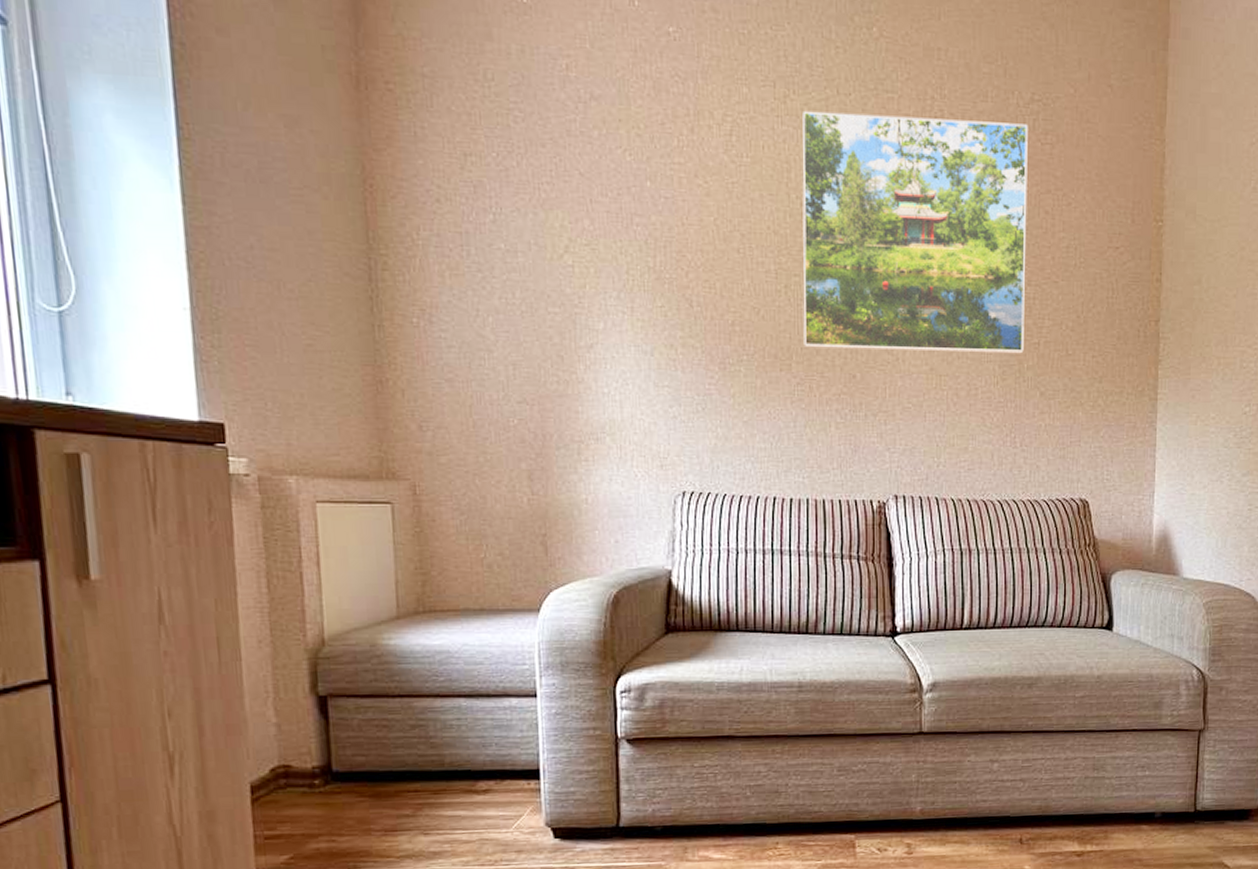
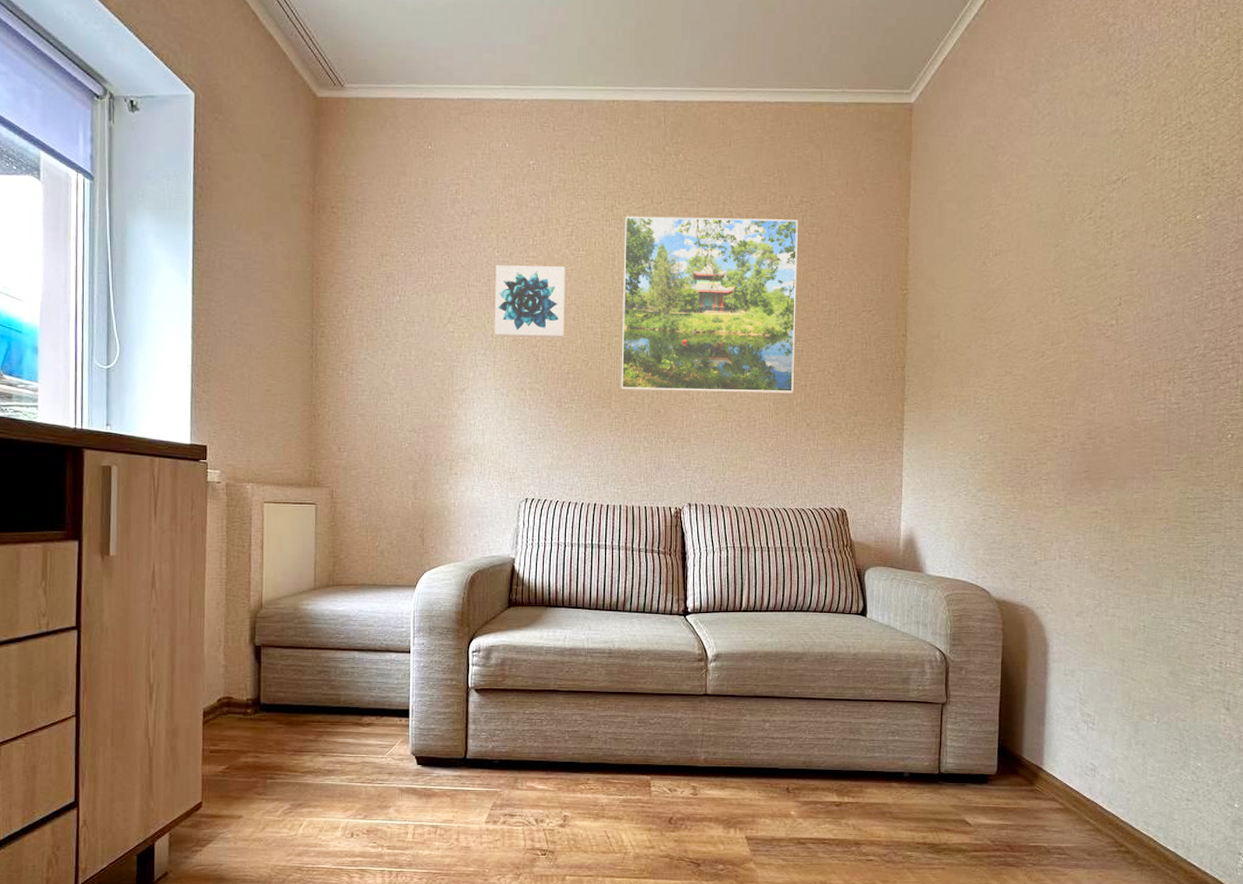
wall art: none [628,174,727,278] -> present [494,265,566,338]

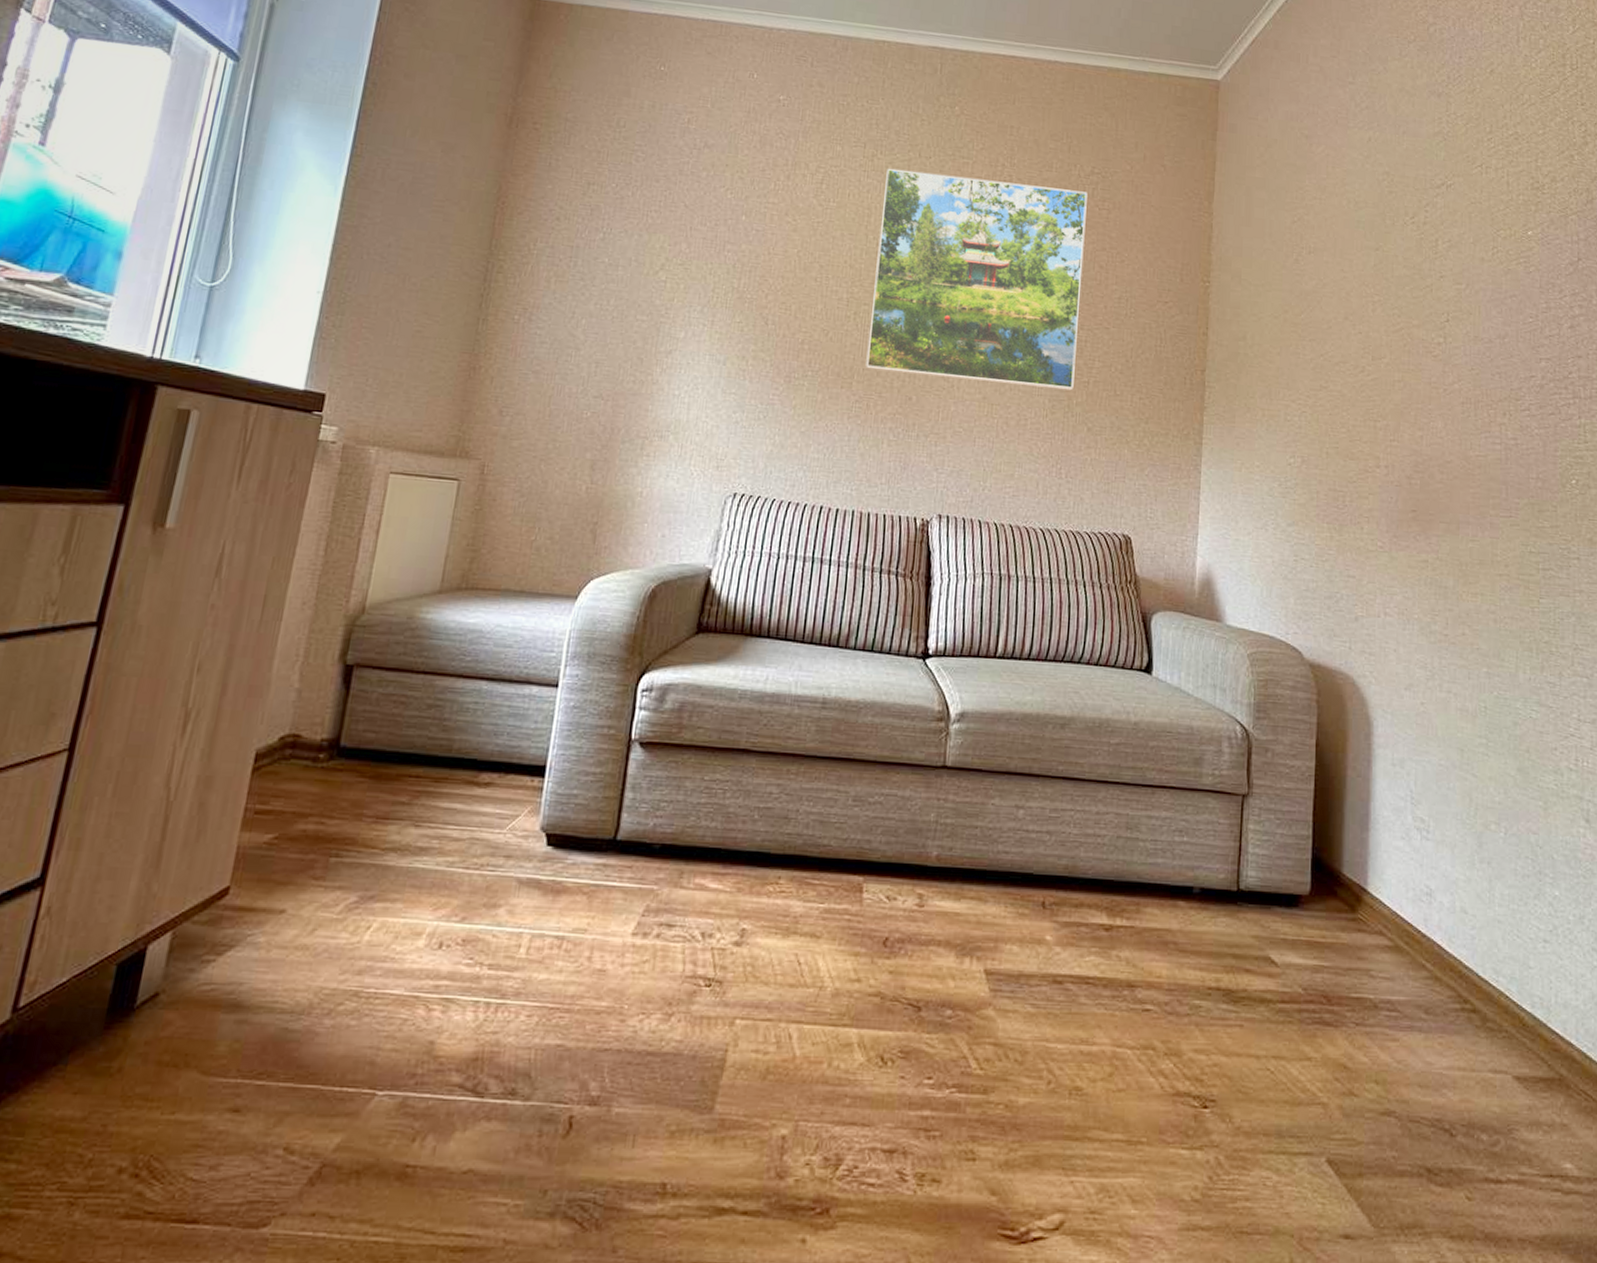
wall art: present [494,265,566,338] -> none [716,208,812,302]

